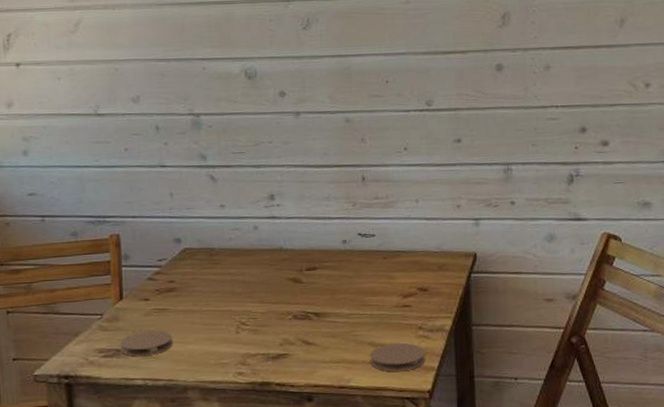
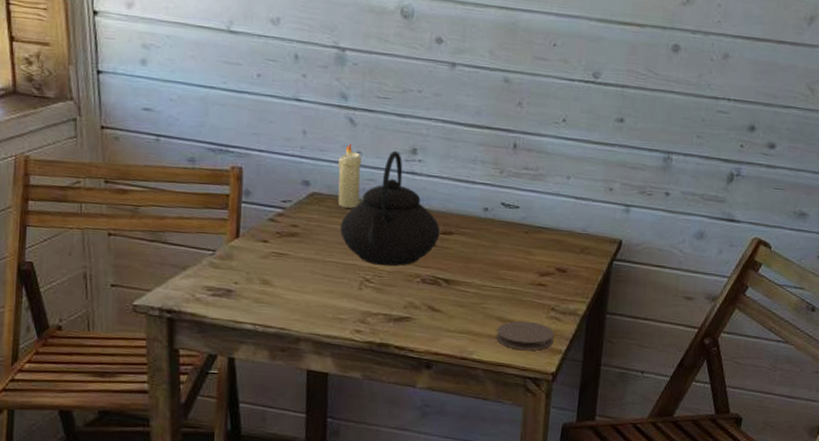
coaster: present [120,330,173,357] -> none [231,274,290,301]
candle: none [204,198,227,259] -> present [337,143,362,209]
teapot: none [212,199,305,308] -> present [340,150,441,266]

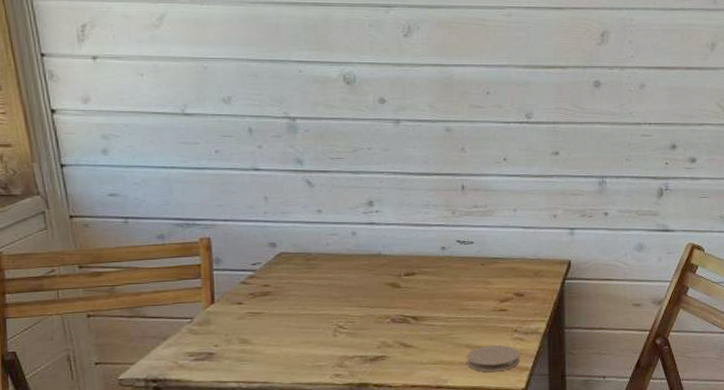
candle: present [337,143,362,209] -> none [300,203,325,263]
teapot: present [340,150,441,266] -> none [309,205,404,312]

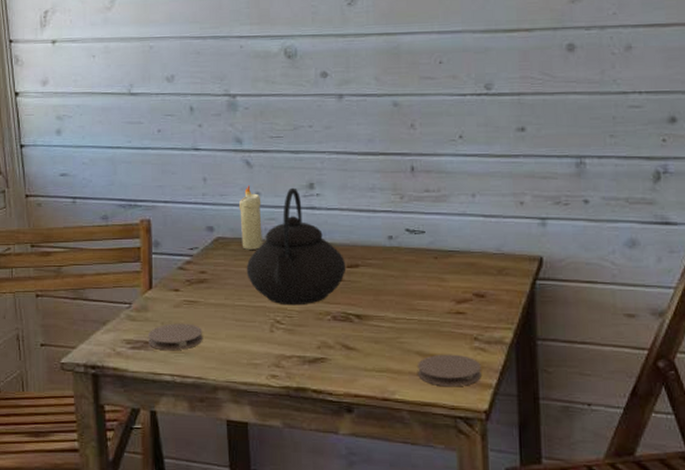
coaster: none [212,333,268,360] -> present [148,323,203,351]
candle: none [300,203,325,263] -> present [238,185,262,250]
teapot: none [309,205,404,312] -> present [246,187,346,306]

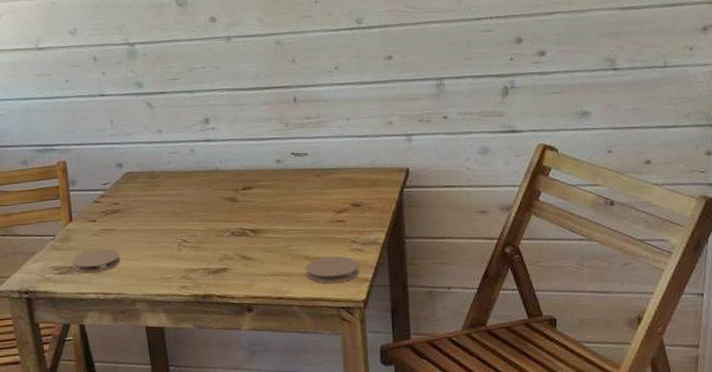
candle: present [238,185,262,250] -> none [143,124,167,181]
teapot: present [246,187,346,306] -> none [154,123,241,227]

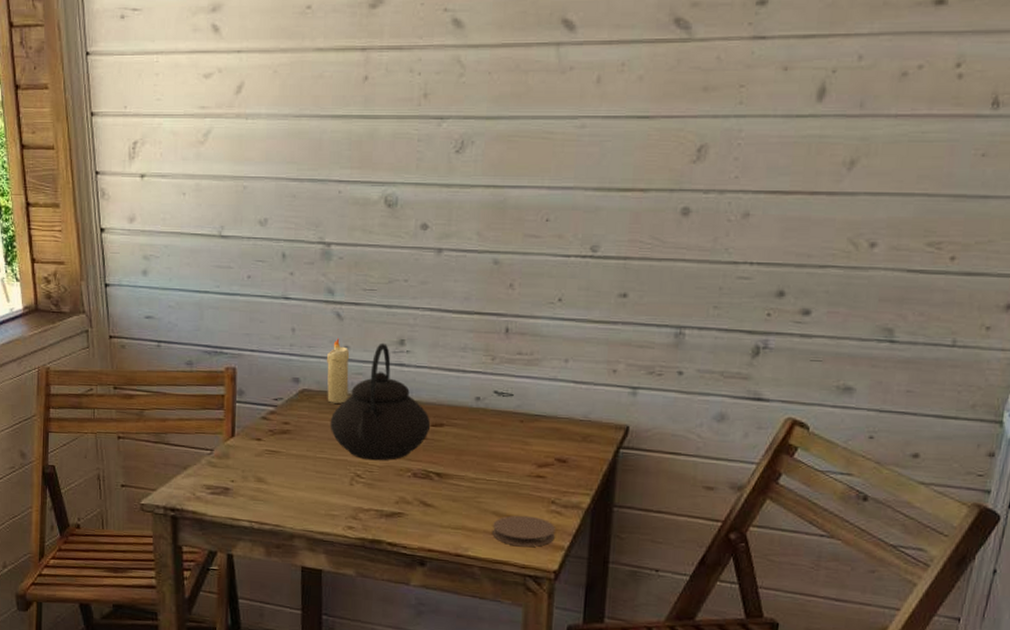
coaster: present [72,248,121,273] -> none [228,471,283,498]
candle: none [143,124,167,181] -> present [326,338,350,404]
teapot: none [154,123,241,227] -> present [330,343,431,461]

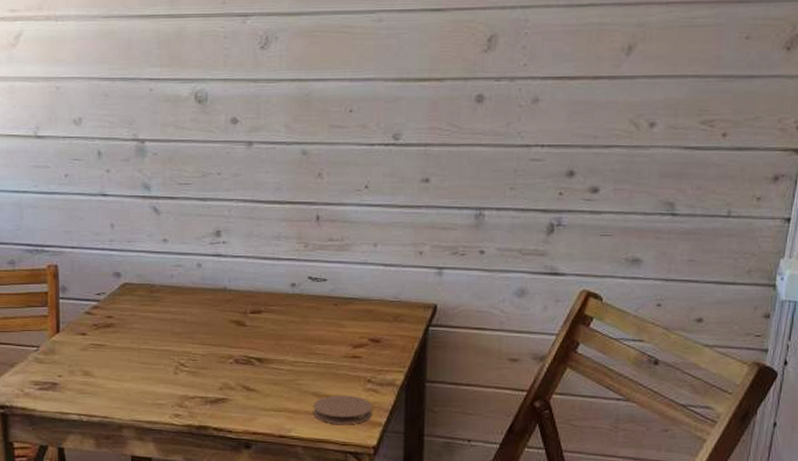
candle: present [326,338,350,404] -> none [145,232,169,295]
teapot: present [330,343,431,461] -> none [152,235,250,349]

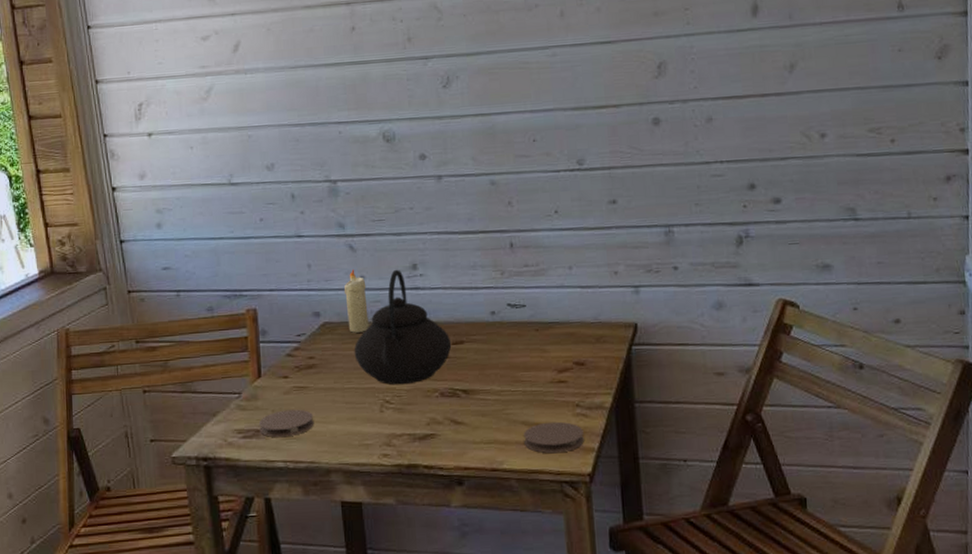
coaster: none [56,366,110,392] -> present [259,409,314,438]
candle: none [145,232,169,295] -> present [344,269,369,333]
teapot: none [152,235,250,349] -> present [354,269,452,385]

